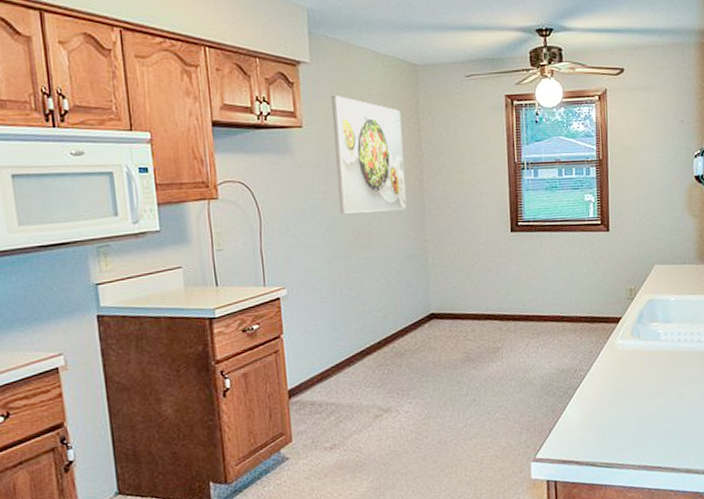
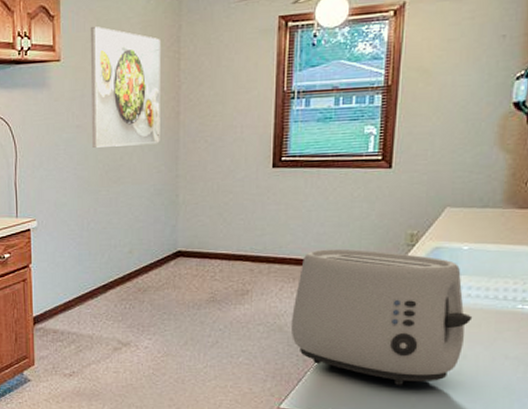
toaster: none [538,304,684,426] -> present [290,248,473,386]

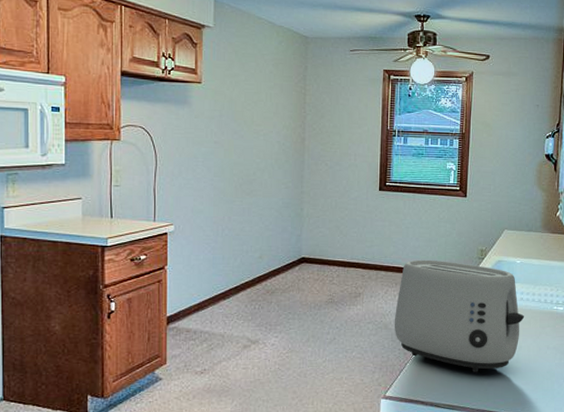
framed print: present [91,27,160,148] -> none [227,58,289,164]

